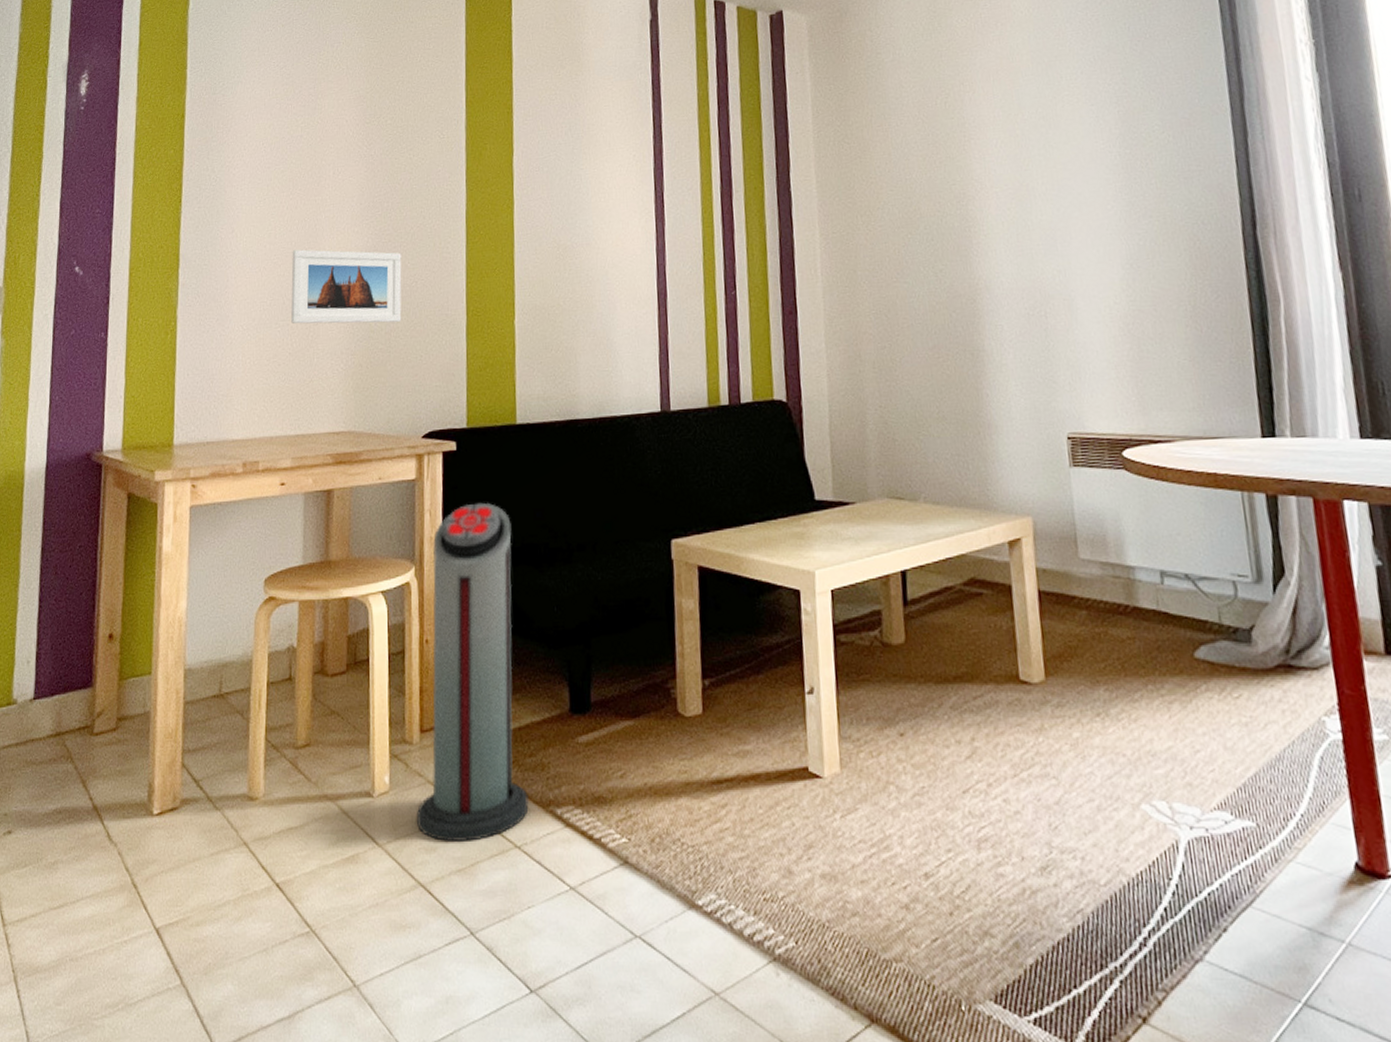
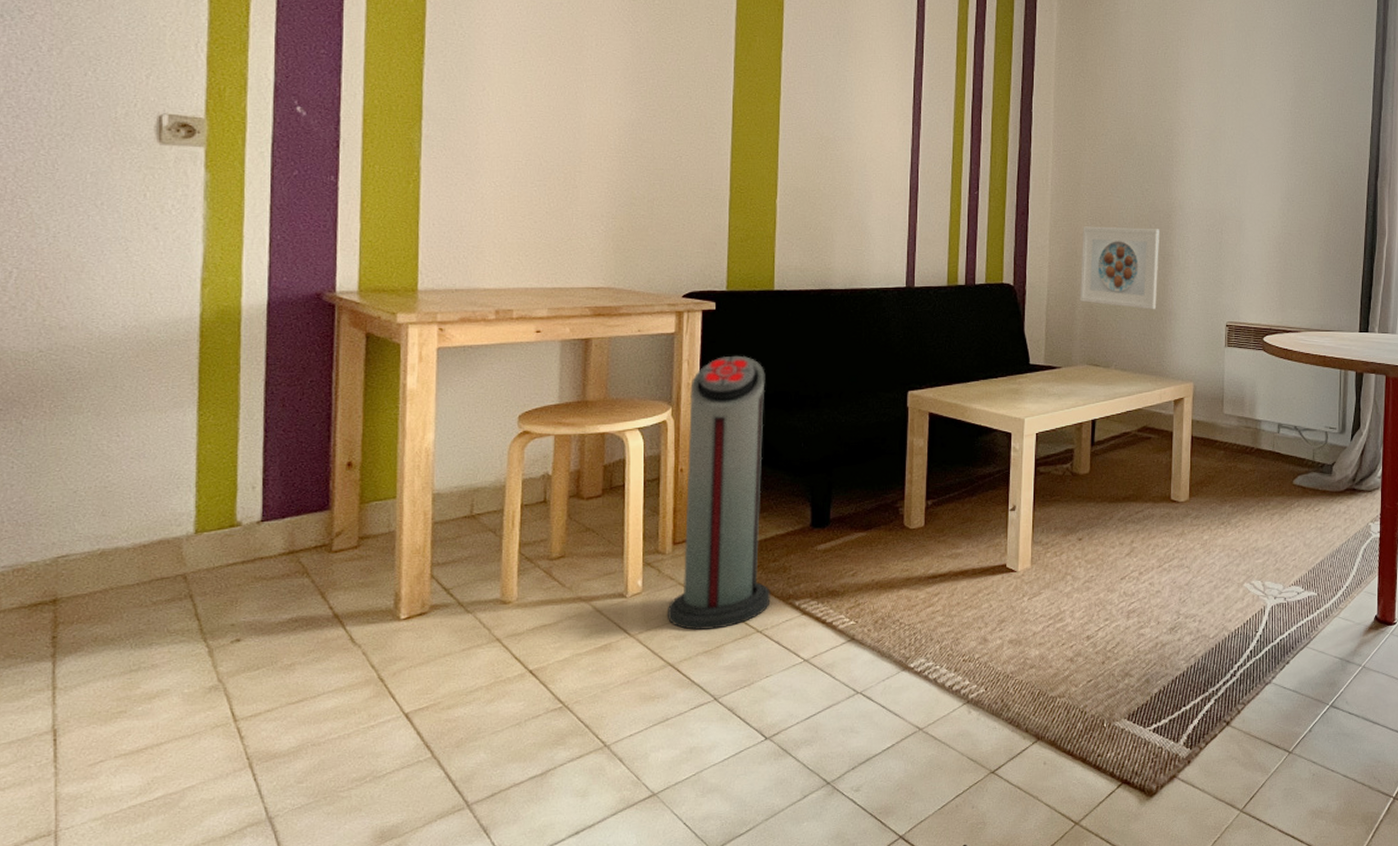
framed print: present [291,249,402,324] -> none [549,115,666,193]
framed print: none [865,318,970,423] -> present [1079,226,1159,310]

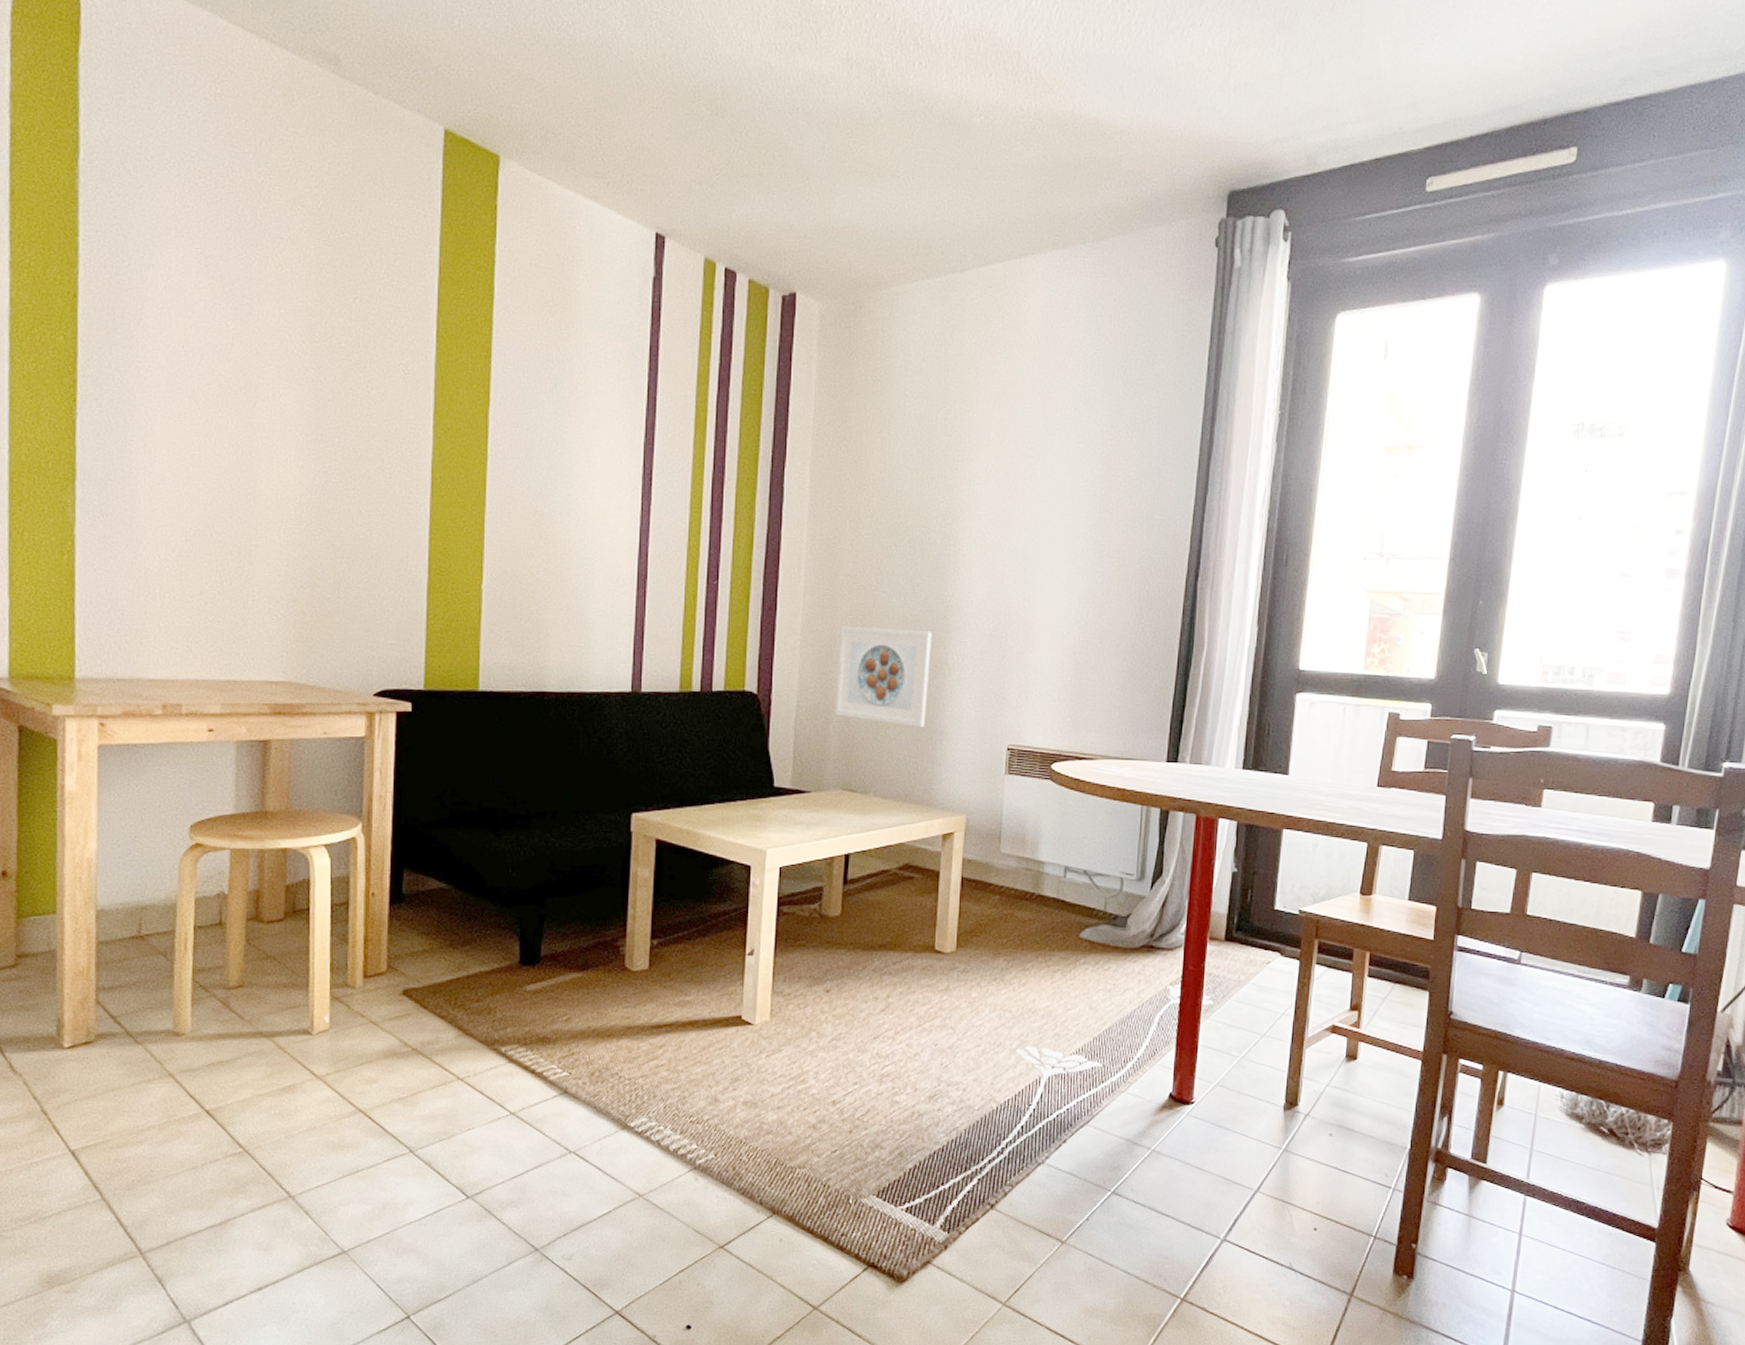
air purifier: present [668,355,771,630] -> none [358,765,473,1074]

